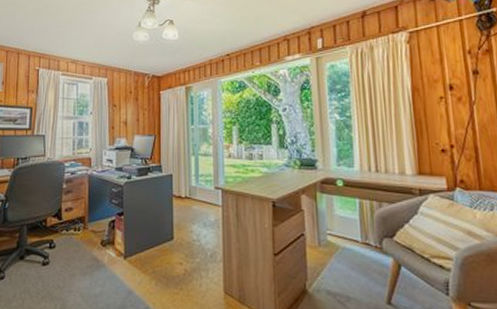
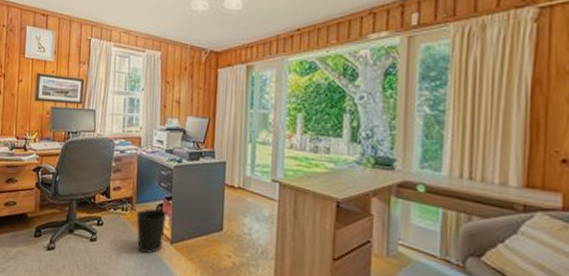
wastebasket: none [89,226,120,270] -> present [136,209,167,254]

